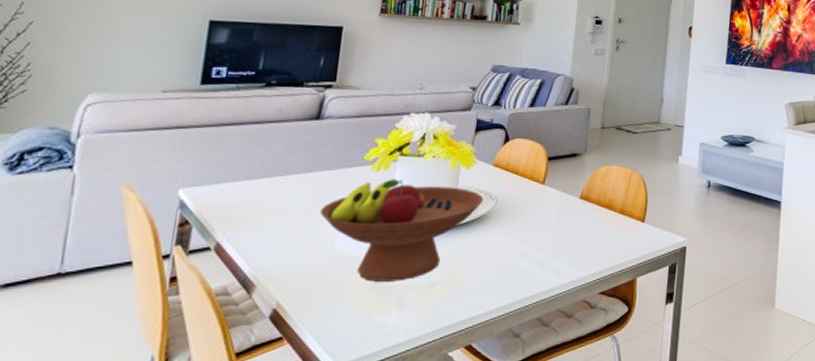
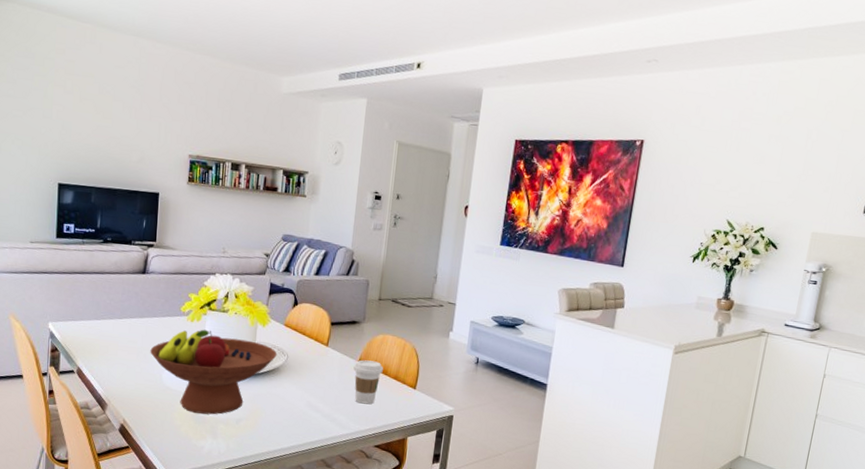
coffee cup: none [574,196,608,246] -> present [353,360,383,404]

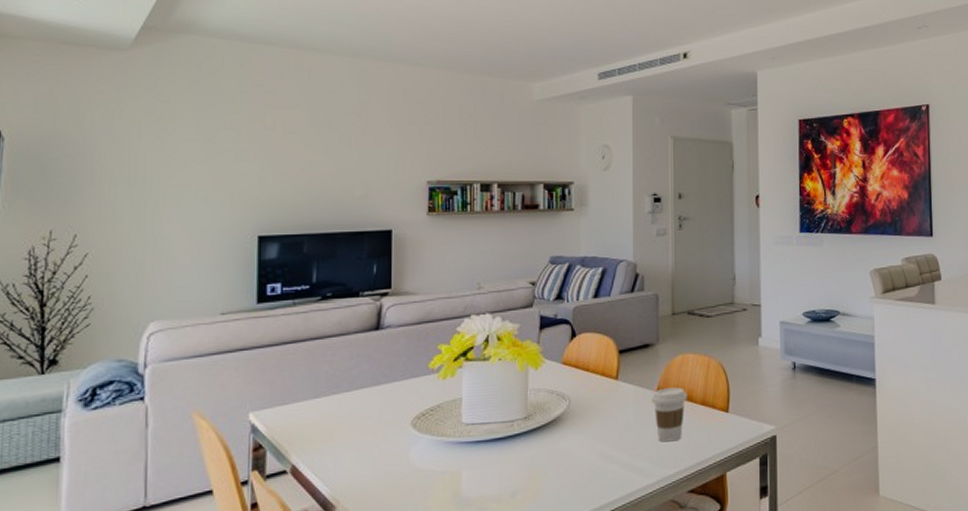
fruit bowl: present [150,329,277,415] -> none [391,385,557,495]

